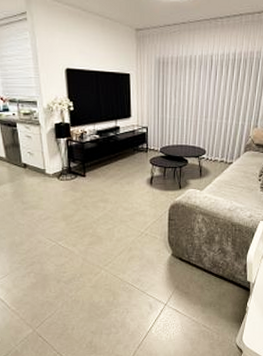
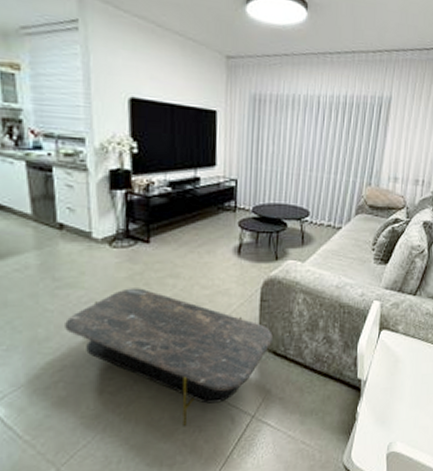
coffee table: none [32,209,179,308] -> present [65,288,273,426]

